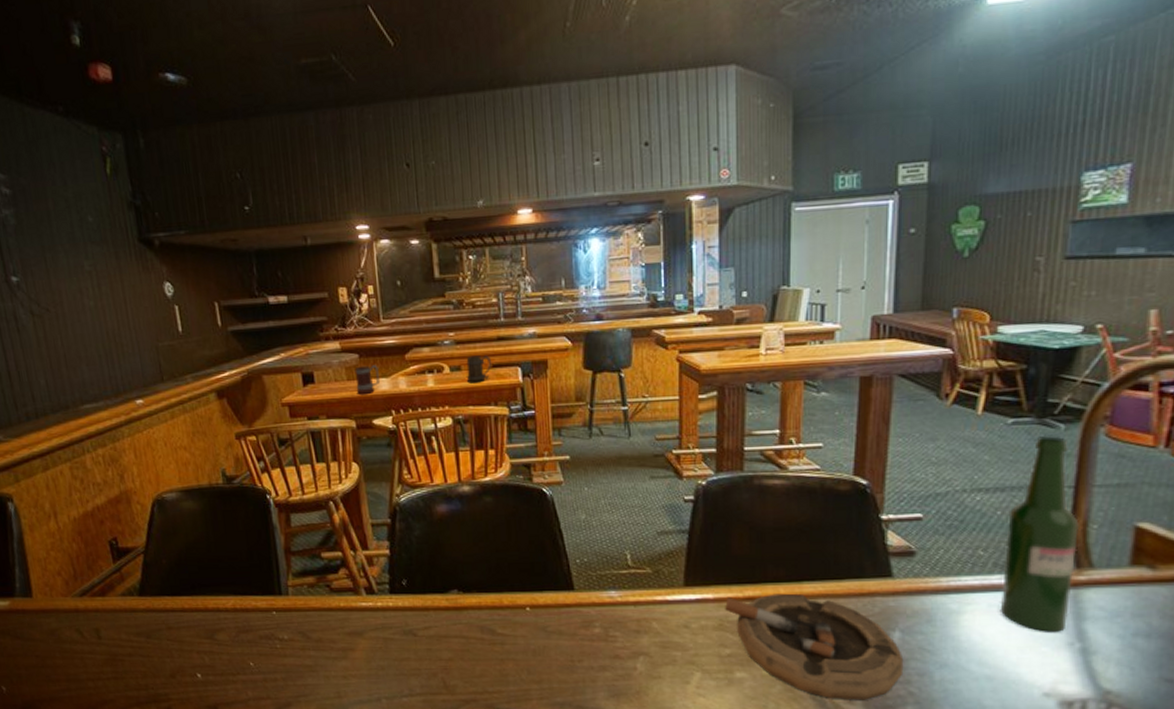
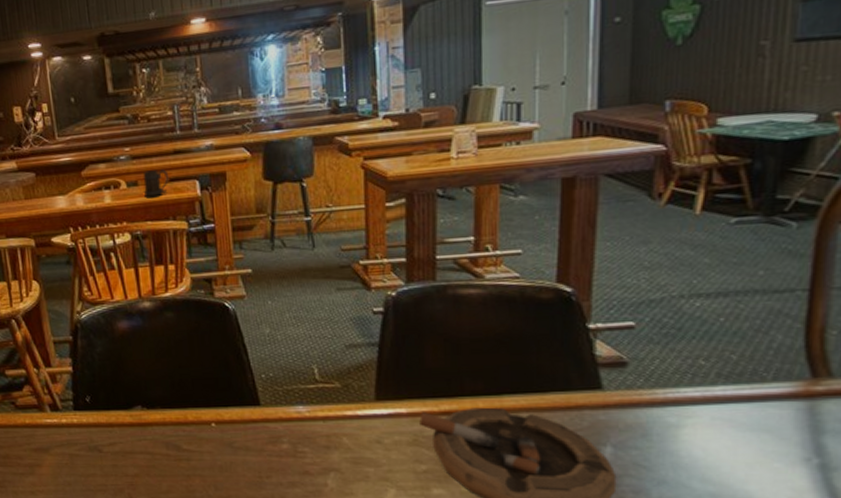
beer mug: present [354,365,380,396] -> none [32,183,57,214]
beer bottle: present [1000,435,1080,632] -> none [724,234,817,447]

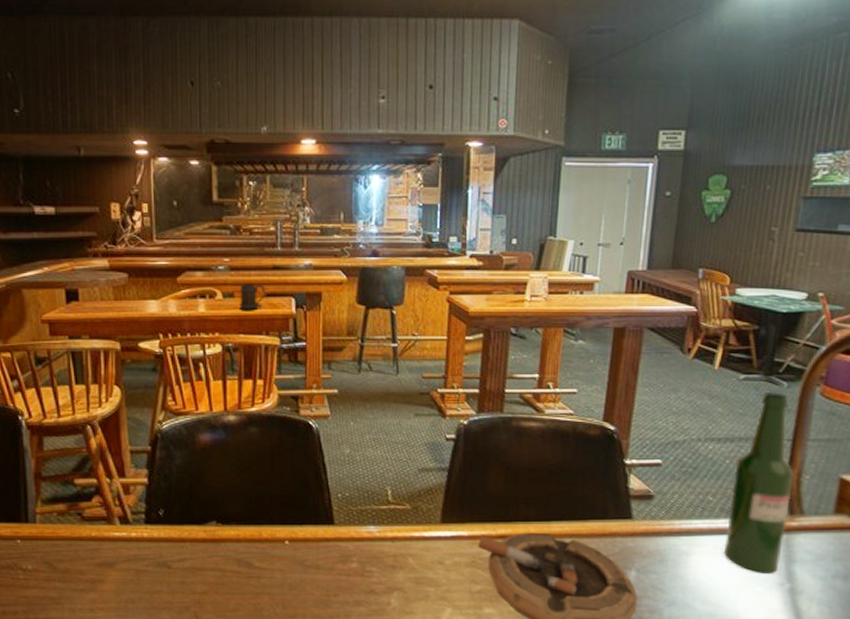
beer bottle: none [724,234,817,447] -> present [723,391,795,573]

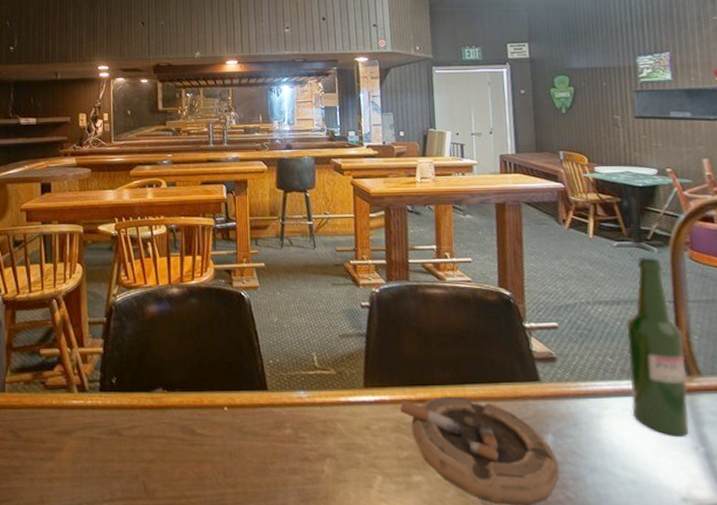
beer mug: present [240,283,266,311] -> none [180,174,202,197]

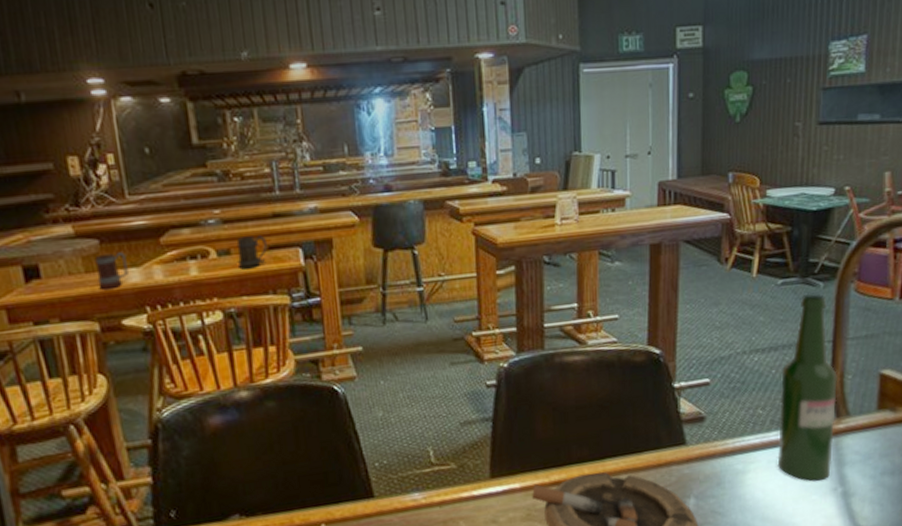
beer mug: none [86,179,107,204] -> present [94,252,128,291]
beer mug: none [180,174,202,197] -> present [236,235,268,270]

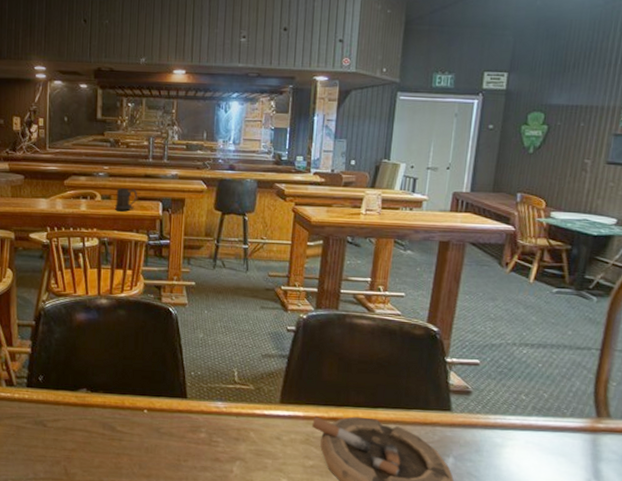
beer mug: present [94,252,128,291] -> none [18,186,40,212]
beer bottle: present [777,293,838,481] -> none [534,304,603,469]

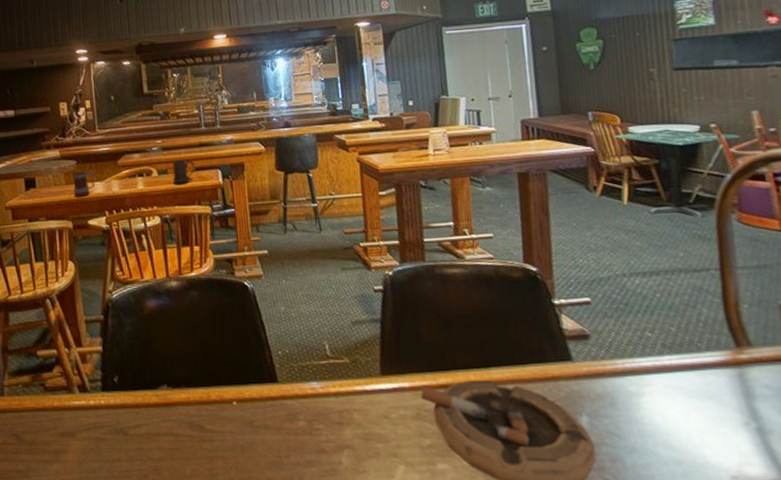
beer mug: none [18,186,40,212] -> present [72,170,95,198]

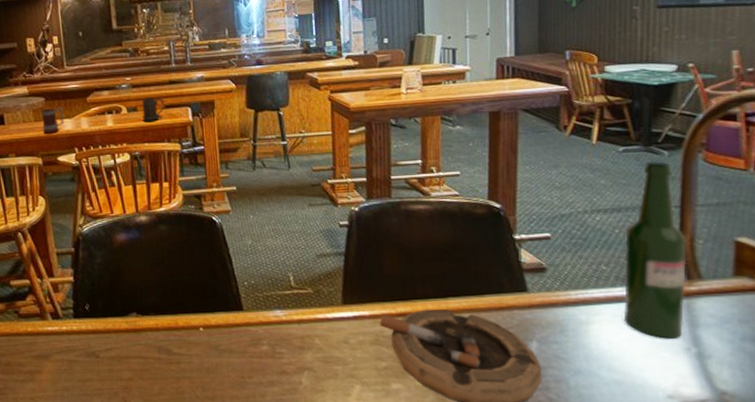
beer bottle: none [667,222,739,412] -> present [623,161,688,339]

